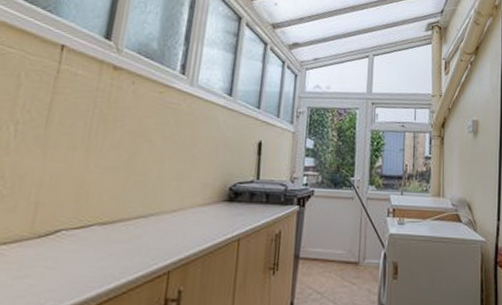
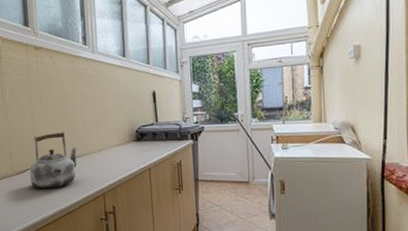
kettle: none [57,180,144,262] -> present [29,132,78,189]

